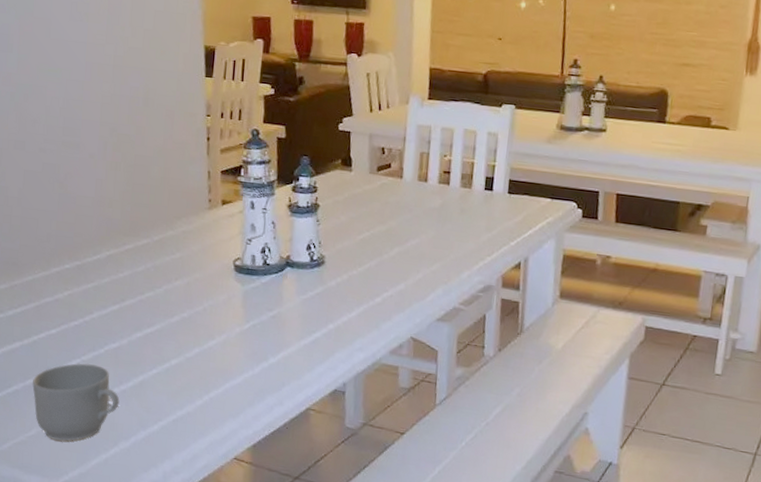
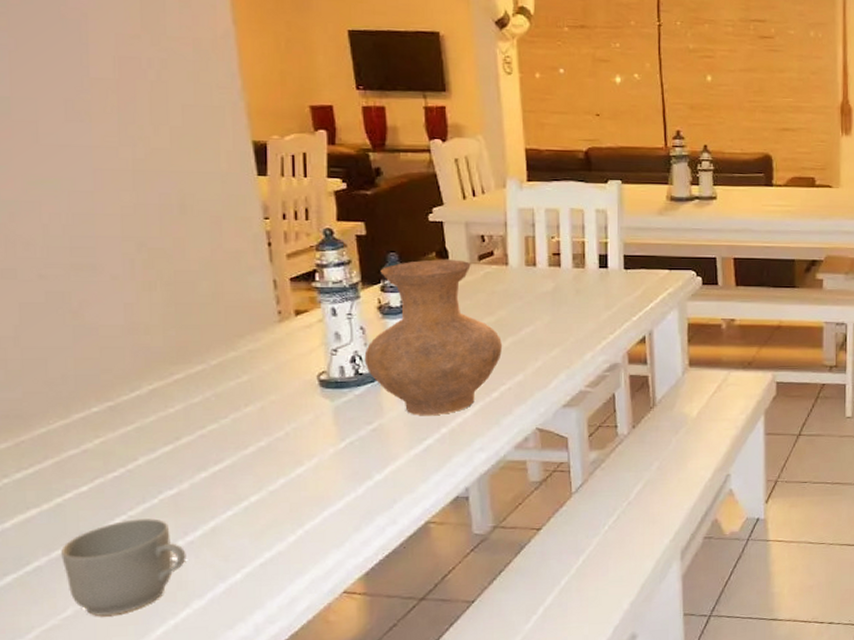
vase: none [272,166,390,312] -> present [364,259,503,415]

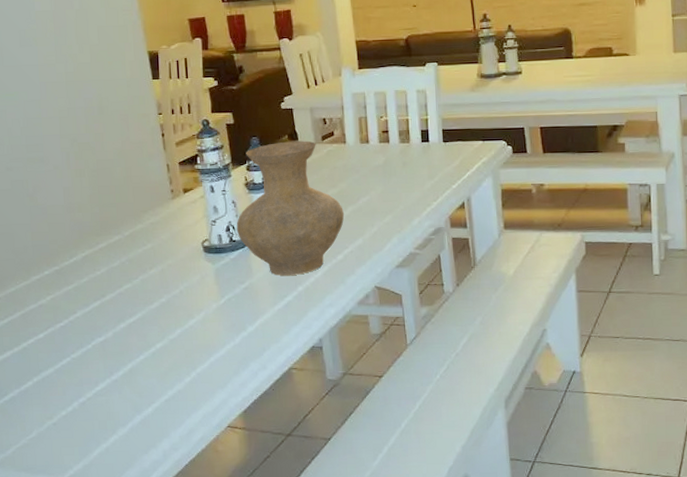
mug: present [61,518,186,616] -> none [27,361,113,438]

